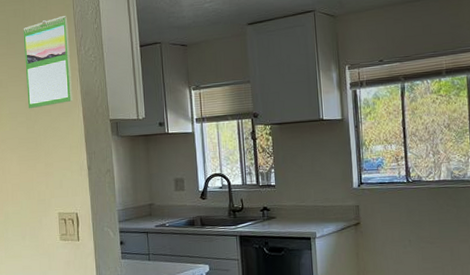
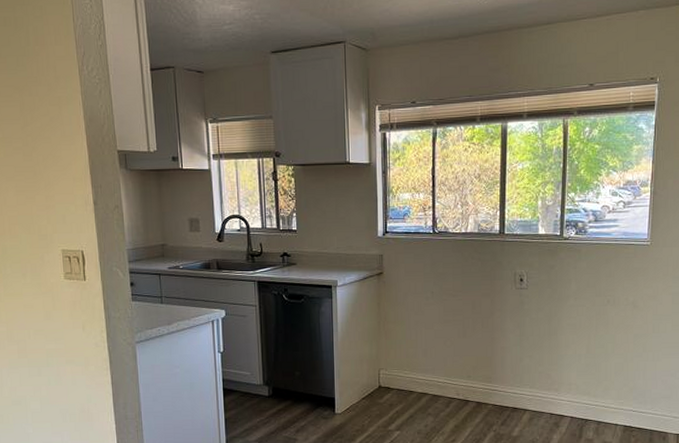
calendar: present [23,15,73,109] -> none [15,28,76,134]

